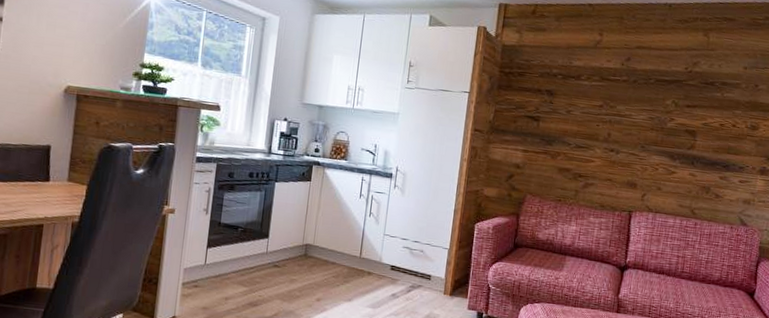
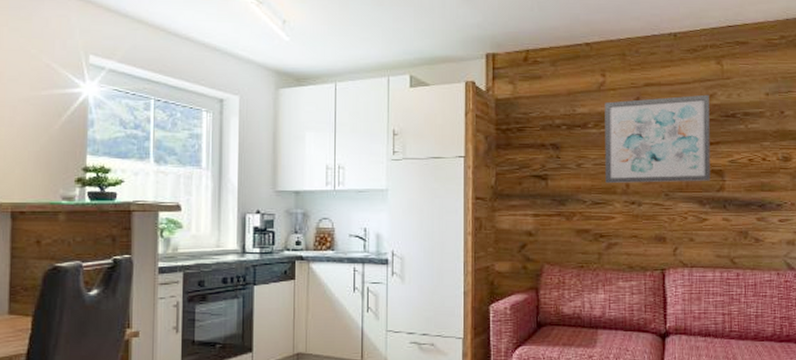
wall art: none [590,58,693,139] -> present [605,94,711,184]

